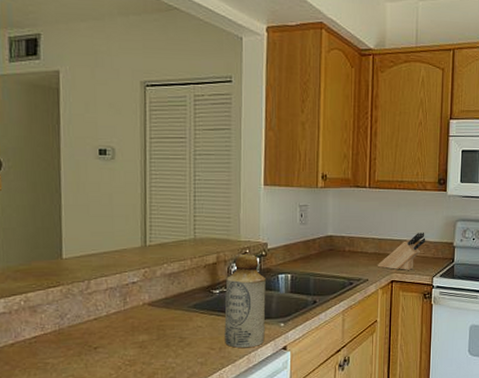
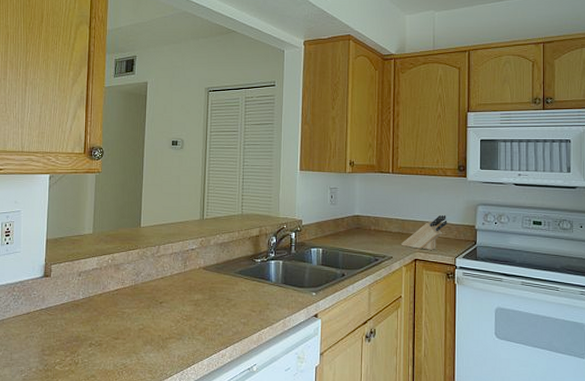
bottle: present [224,254,266,348] -> none [264,229,300,313]

